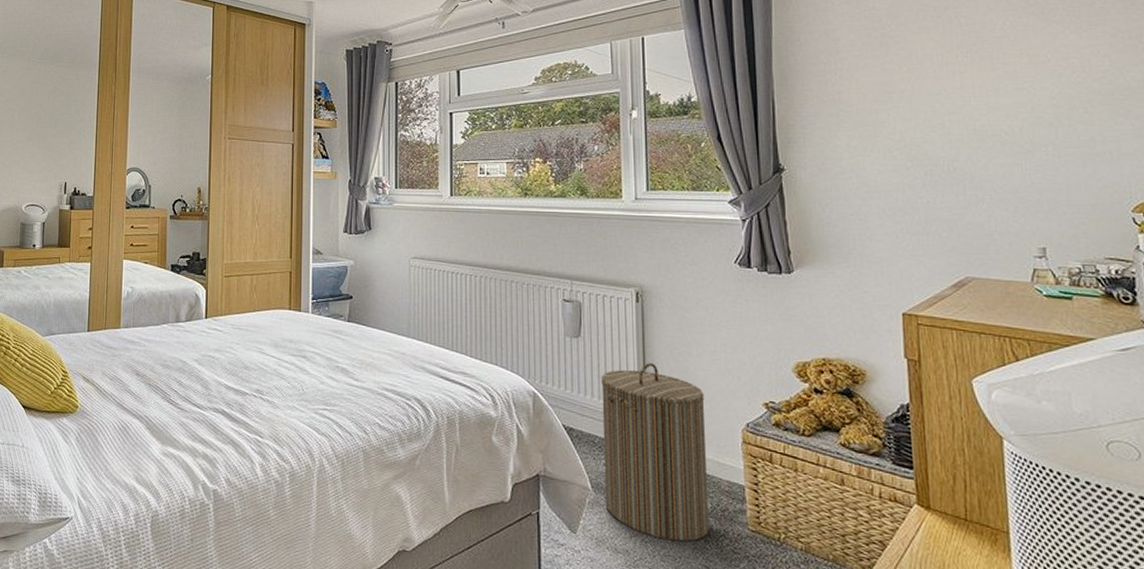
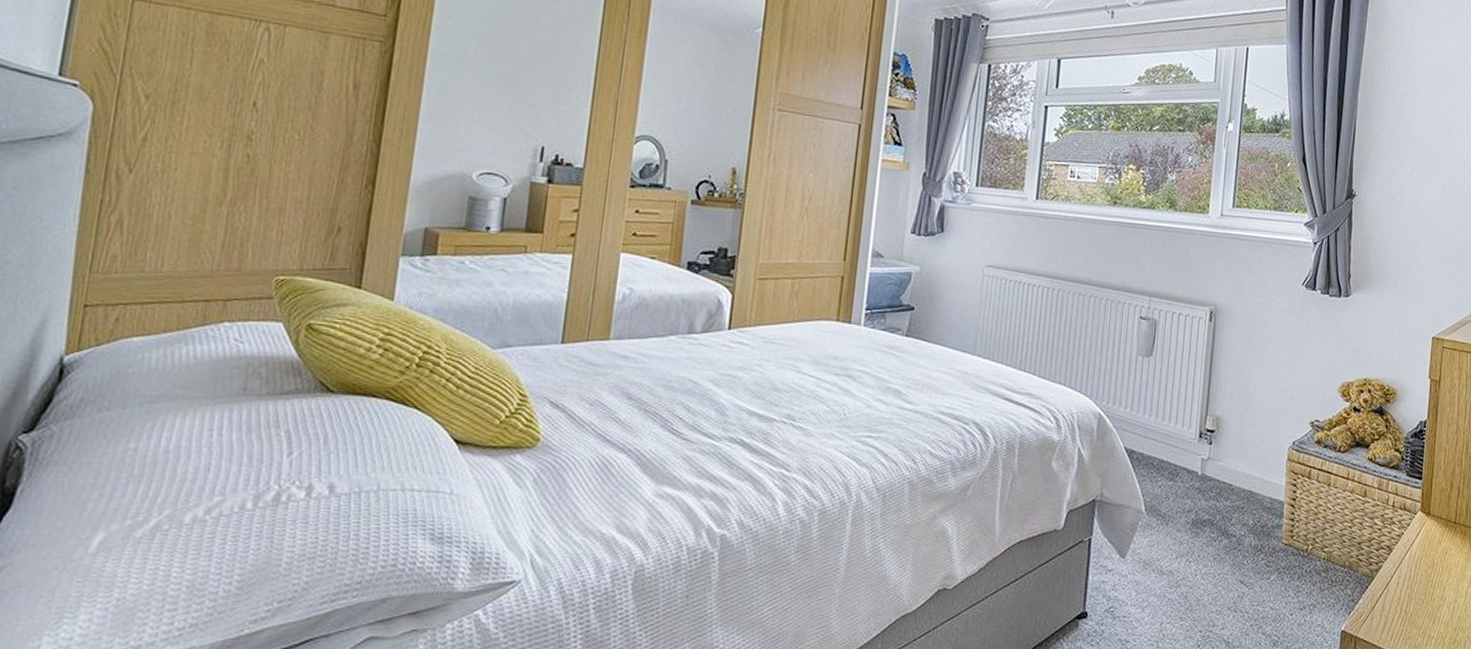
laundry hamper: present [601,362,709,542] -> none [1156,382,1260,559]

